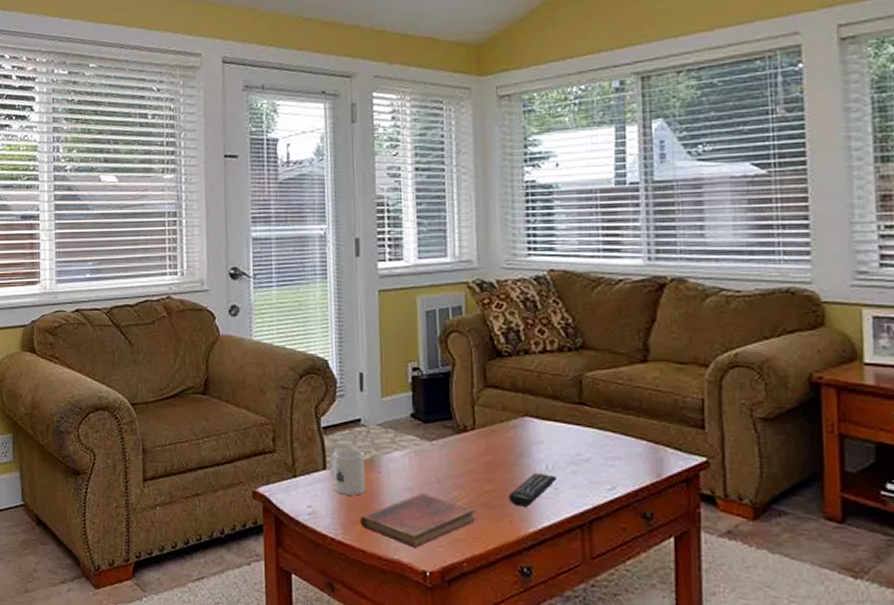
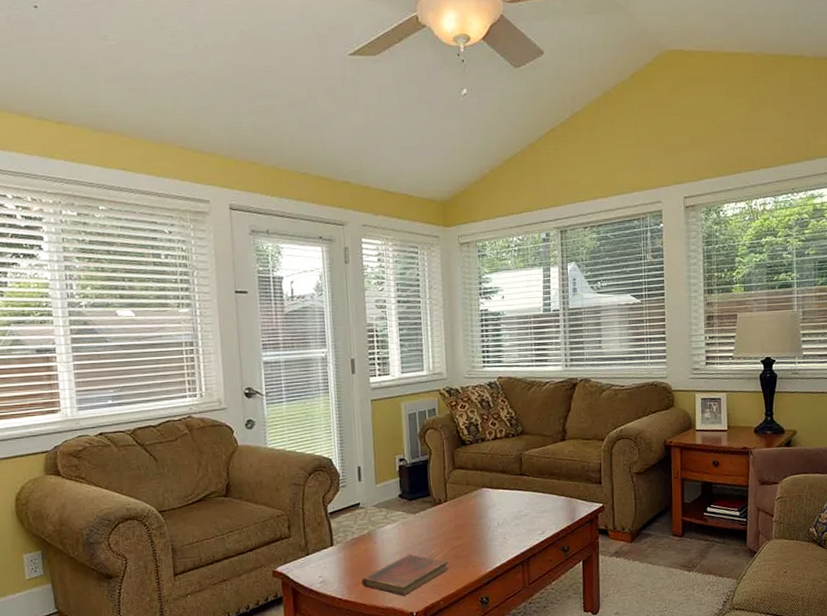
mug: present [329,448,366,496] -> none [336,527,366,564]
remote control: present [508,472,558,507] -> none [472,528,506,554]

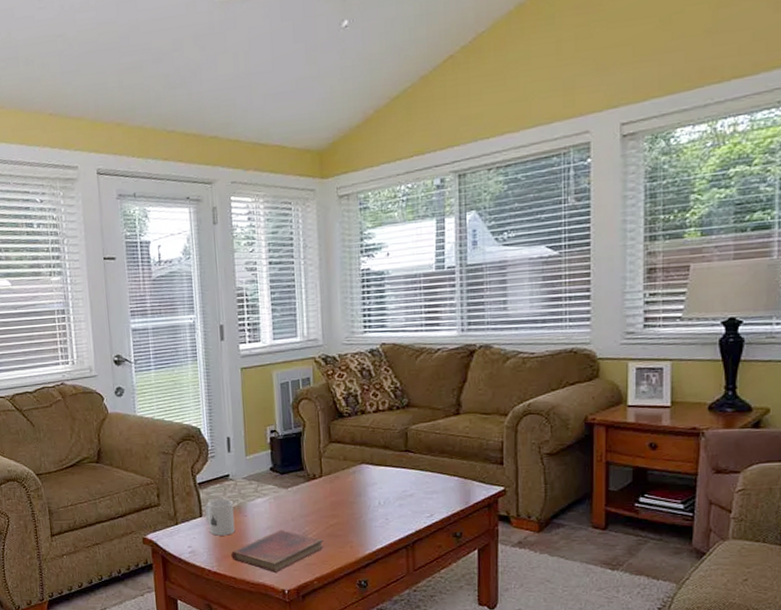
mug: none [336,527,366,564] -> present [205,499,236,536]

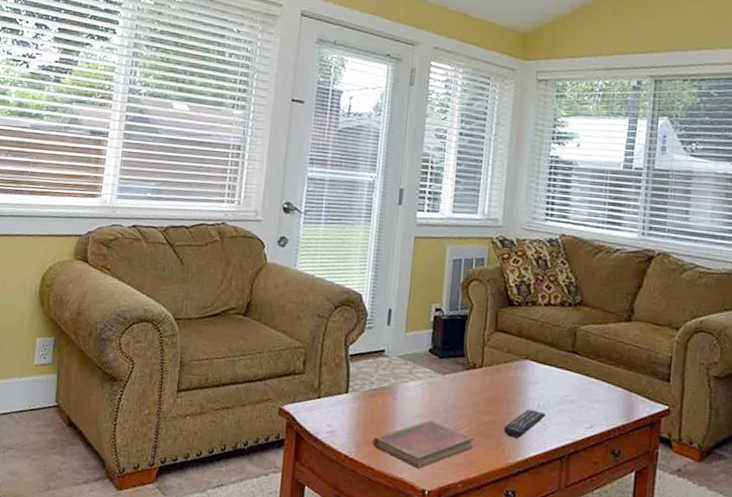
mug: present [205,499,236,536] -> none [351,375,385,419]
remote control: none [349,507,388,535] -> present [503,408,546,438]

